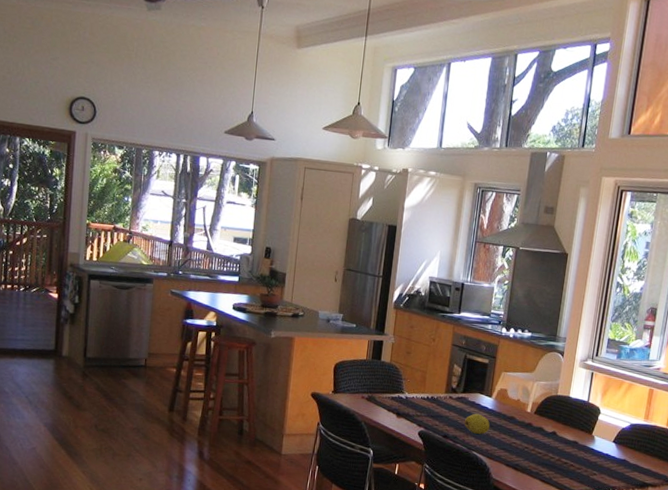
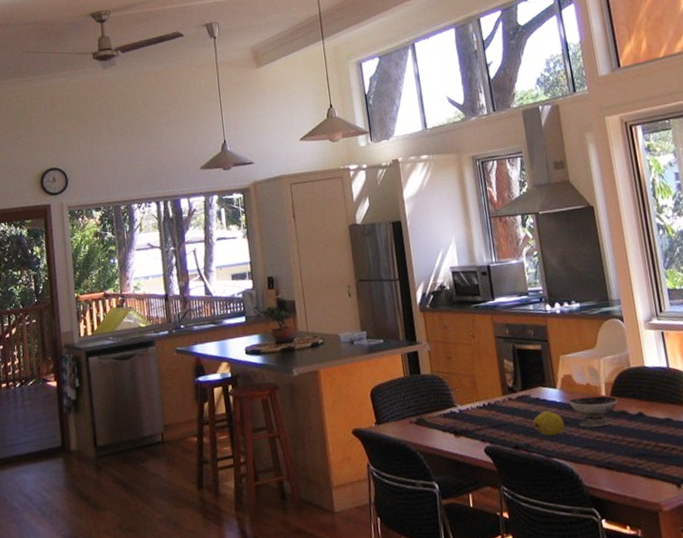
bowl: none [499,409,539,436] -> present [569,396,619,428]

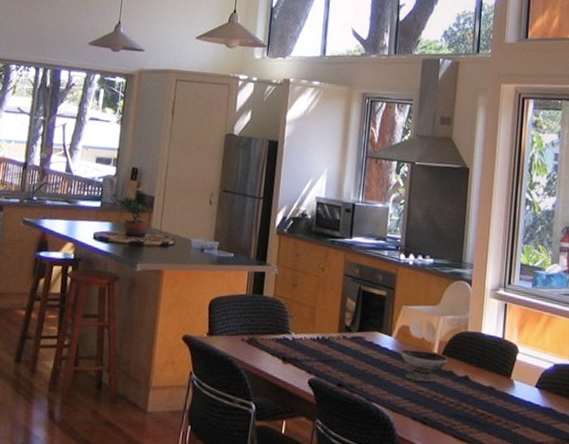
fruit: present [533,411,564,436] -> none [361,356,391,381]

